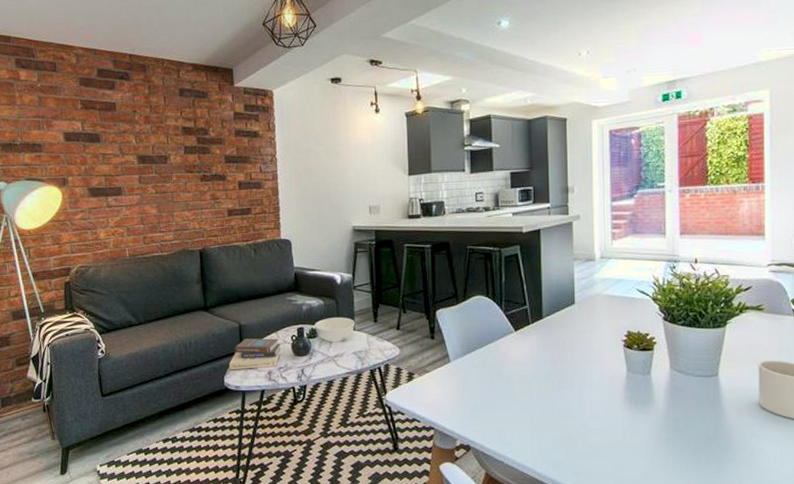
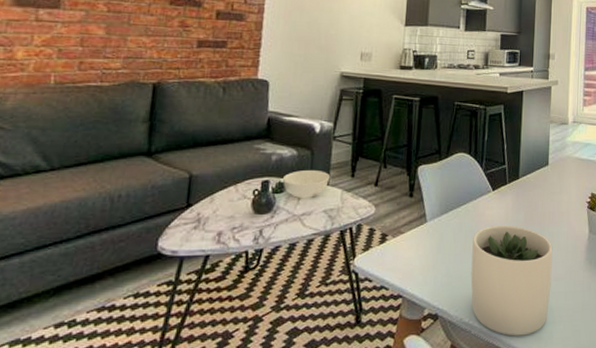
books: present [229,338,280,371] -> none [167,192,238,231]
planter: none [498,365,587,469] -> present [471,225,553,337]

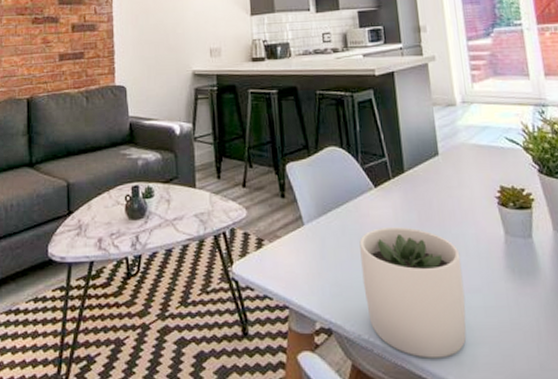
bowl: present [282,169,331,199] -> none [150,172,197,204]

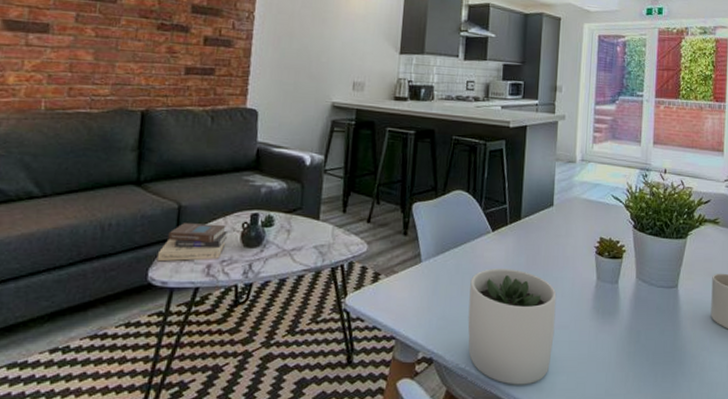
books: none [54,198,113,238] -> present [156,223,227,262]

